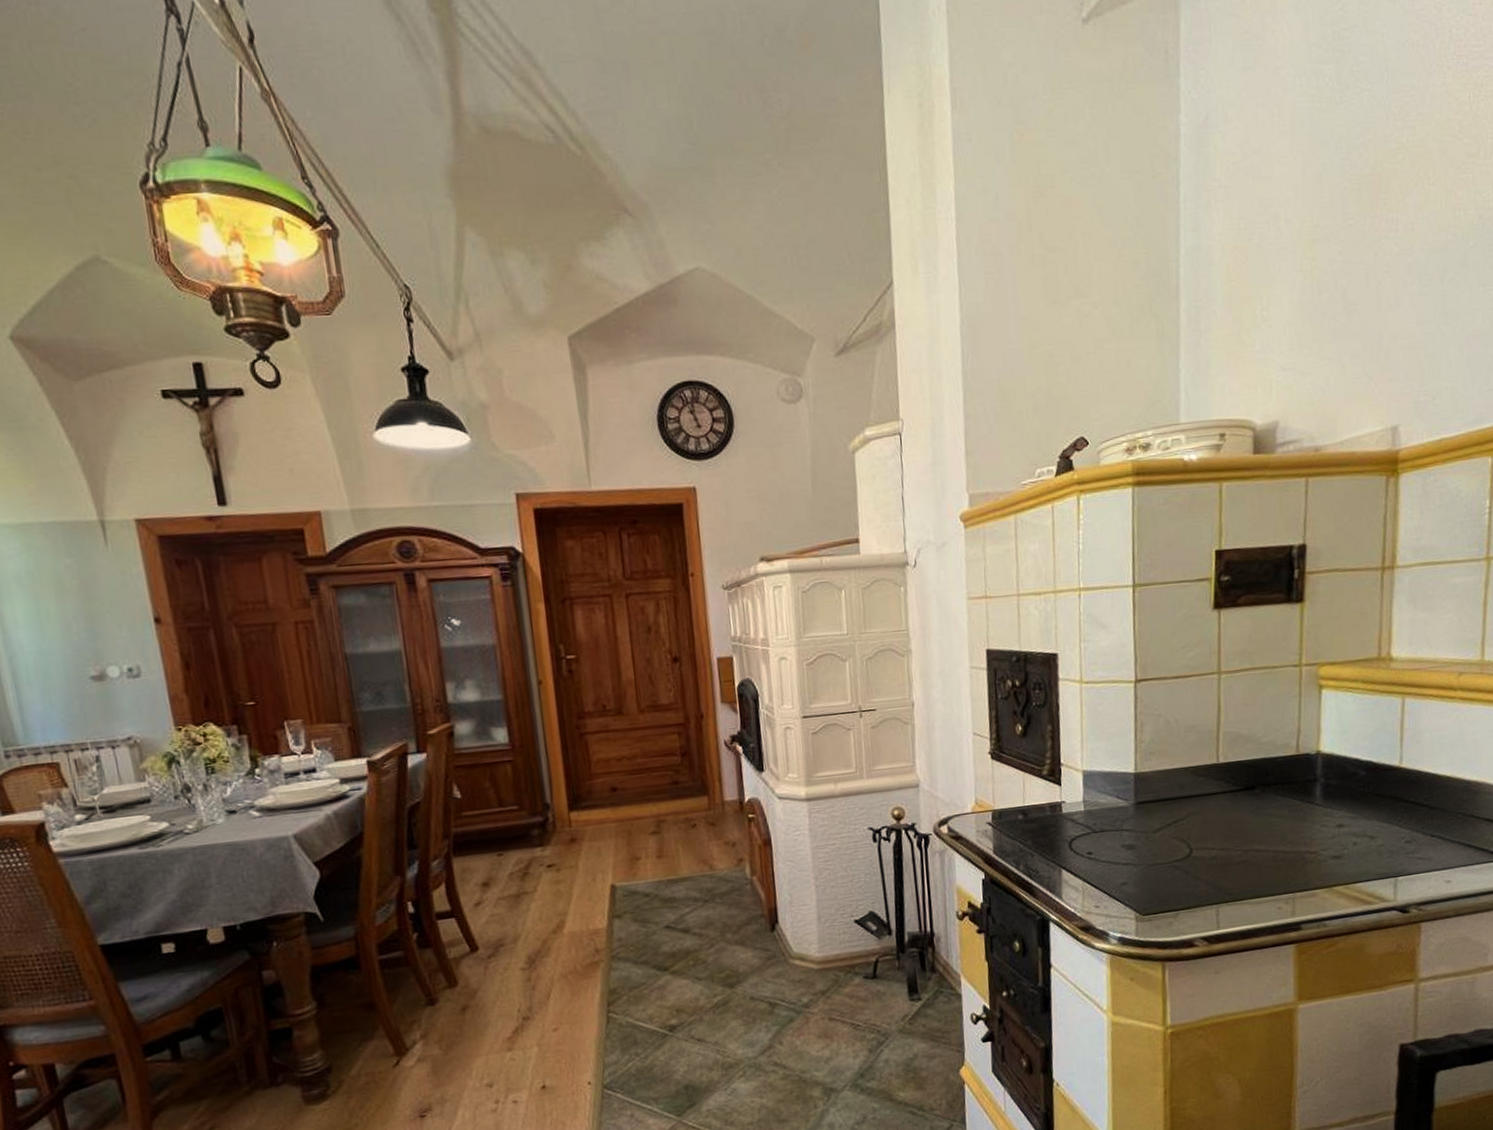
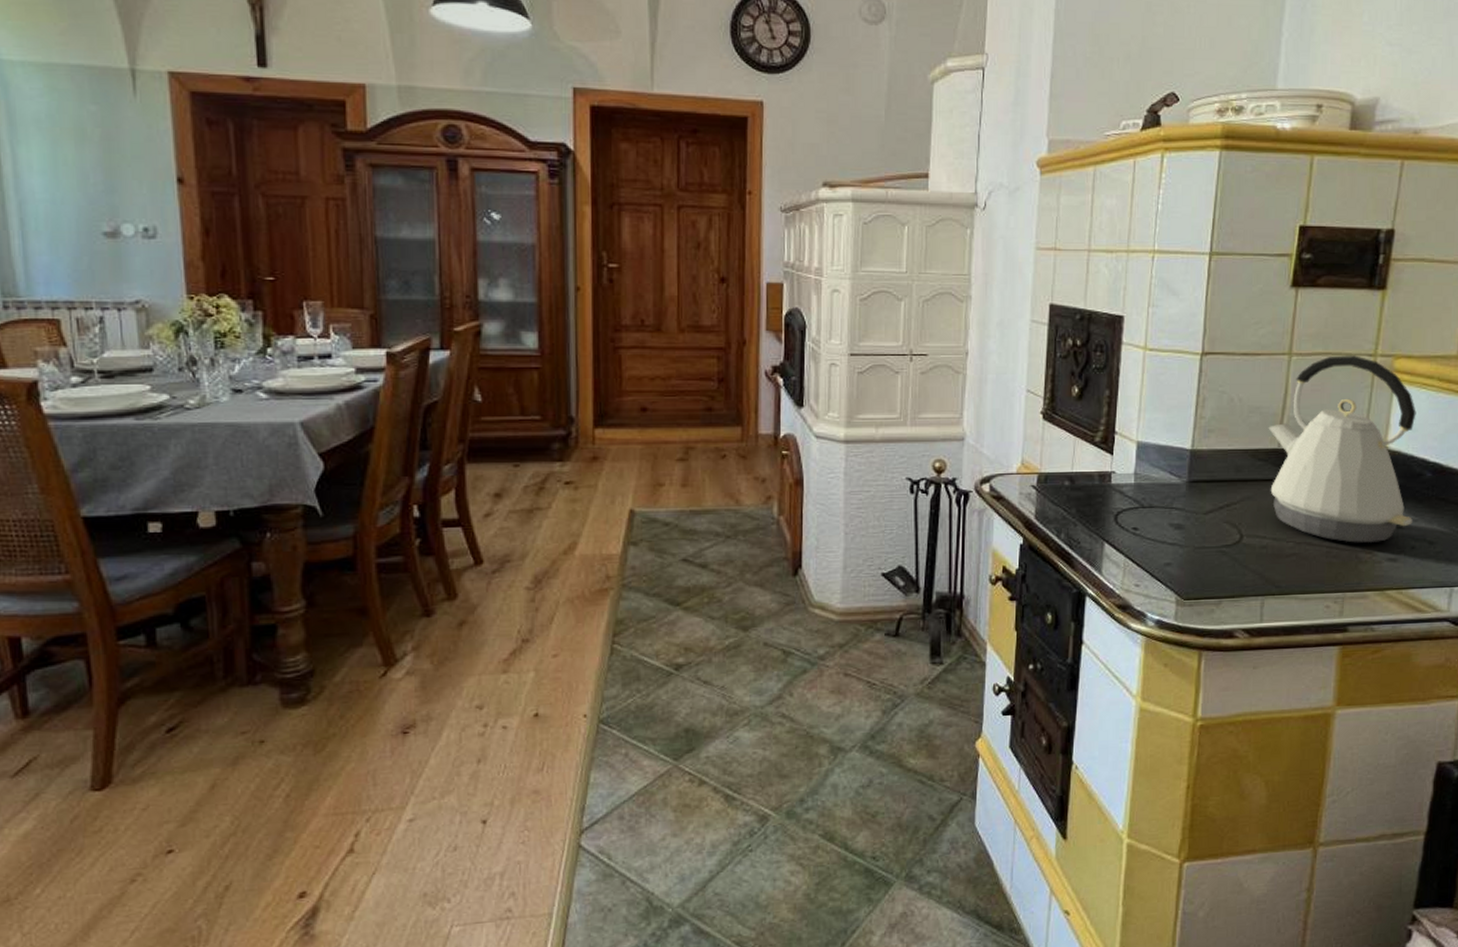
kettle: none [1205,667,1352,846] -> present [1268,355,1416,543]

